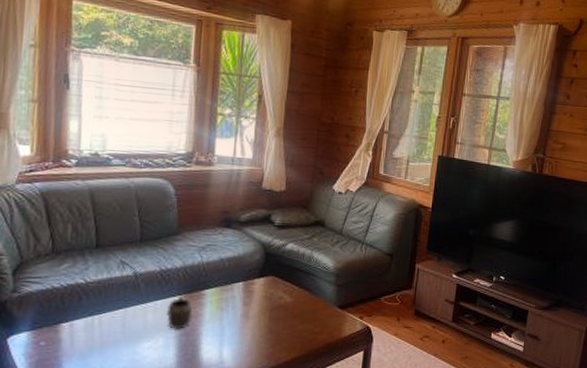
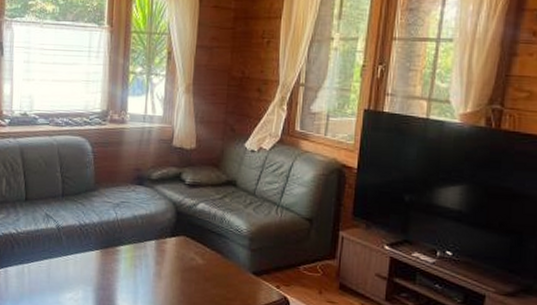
mug: present [166,296,193,329] -> none [84,250,109,283]

